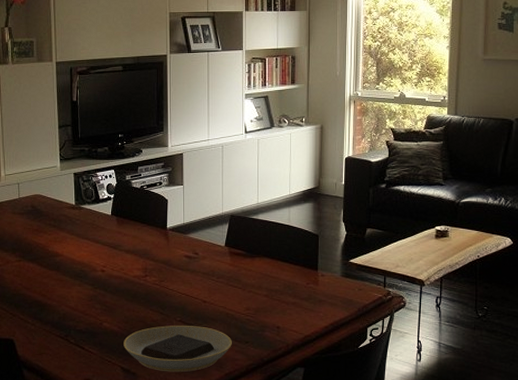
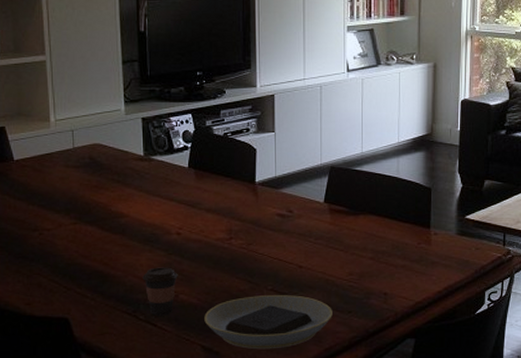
coffee cup: none [73,299,102,340] -> present [142,267,178,316]

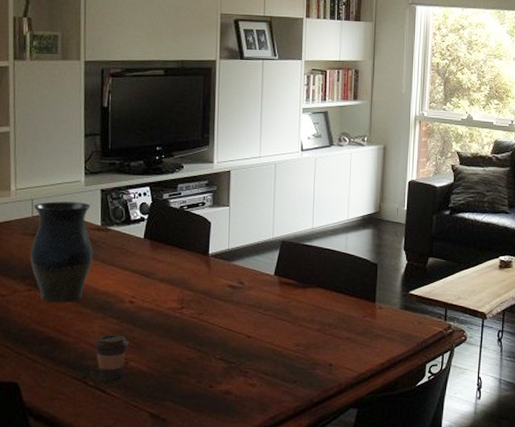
vase: none [73,132,137,235] -> present [30,201,93,302]
plate: present [204,295,332,350] -> none [153,364,279,417]

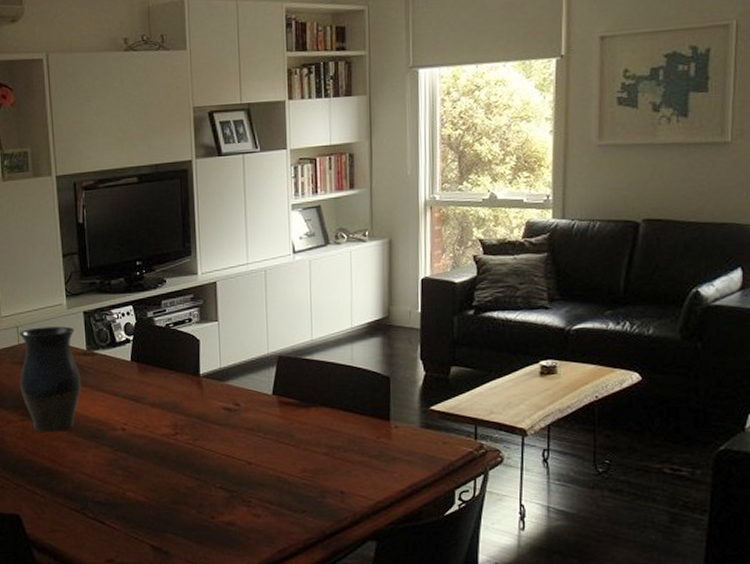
coffee cup: present [94,334,129,382] -> none [89,464,125,513]

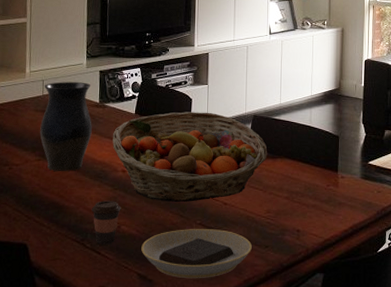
coffee cup: none [89,464,125,513] -> present [91,200,121,245]
fruit basket: none [106,355,299,463] -> present [112,112,268,202]
plate: none [152,493,285,550] -> present [141,229,252,279]

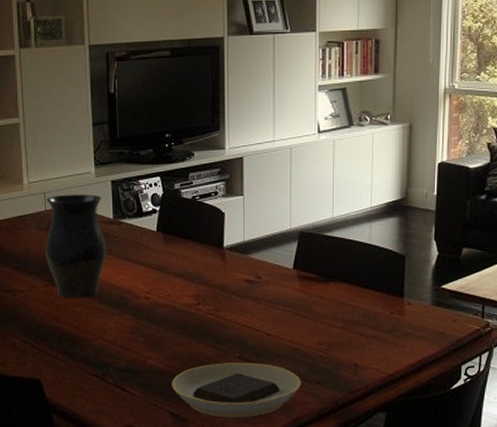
coffee cup: present [91,200,121,245] -> none [111,331,146,380]
fruit basket: present [112,112,268,202] -> none [132,228,318,333]

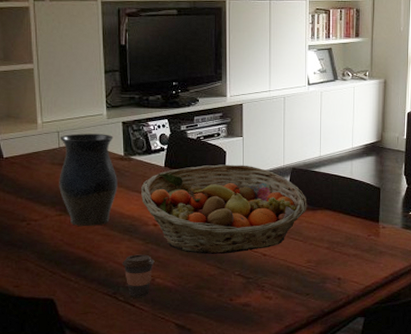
coffee cup: none [111,331,146,380] -> present [122,254,155,297]
fruit basket: none [132,228,318,333] -> present [141,164,307,254]
plate: present [172,363,301,418] -> none [178,279,292,327]

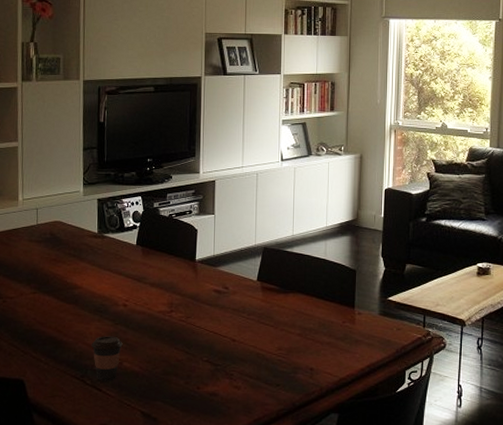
vase: present [59,133,118,226] -> none [35,210,91,305]
fruit basket: present [141,164,307,254] -> none [112,243,279,338]

